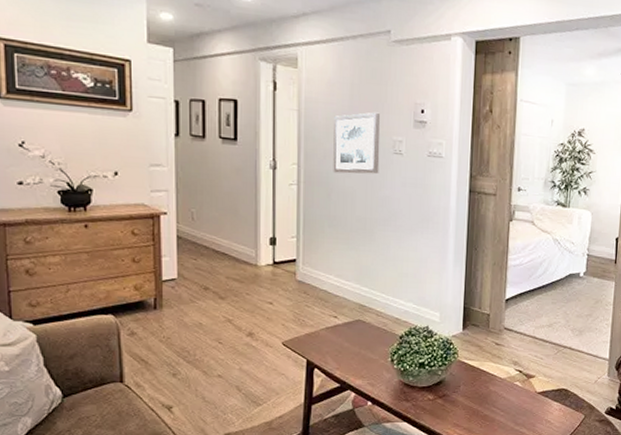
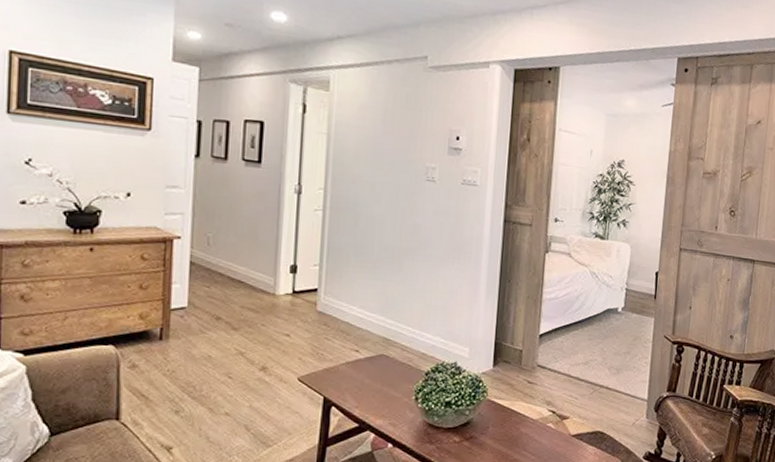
wall art: present [333,112,381,175] -> none [361,137,413,202]

